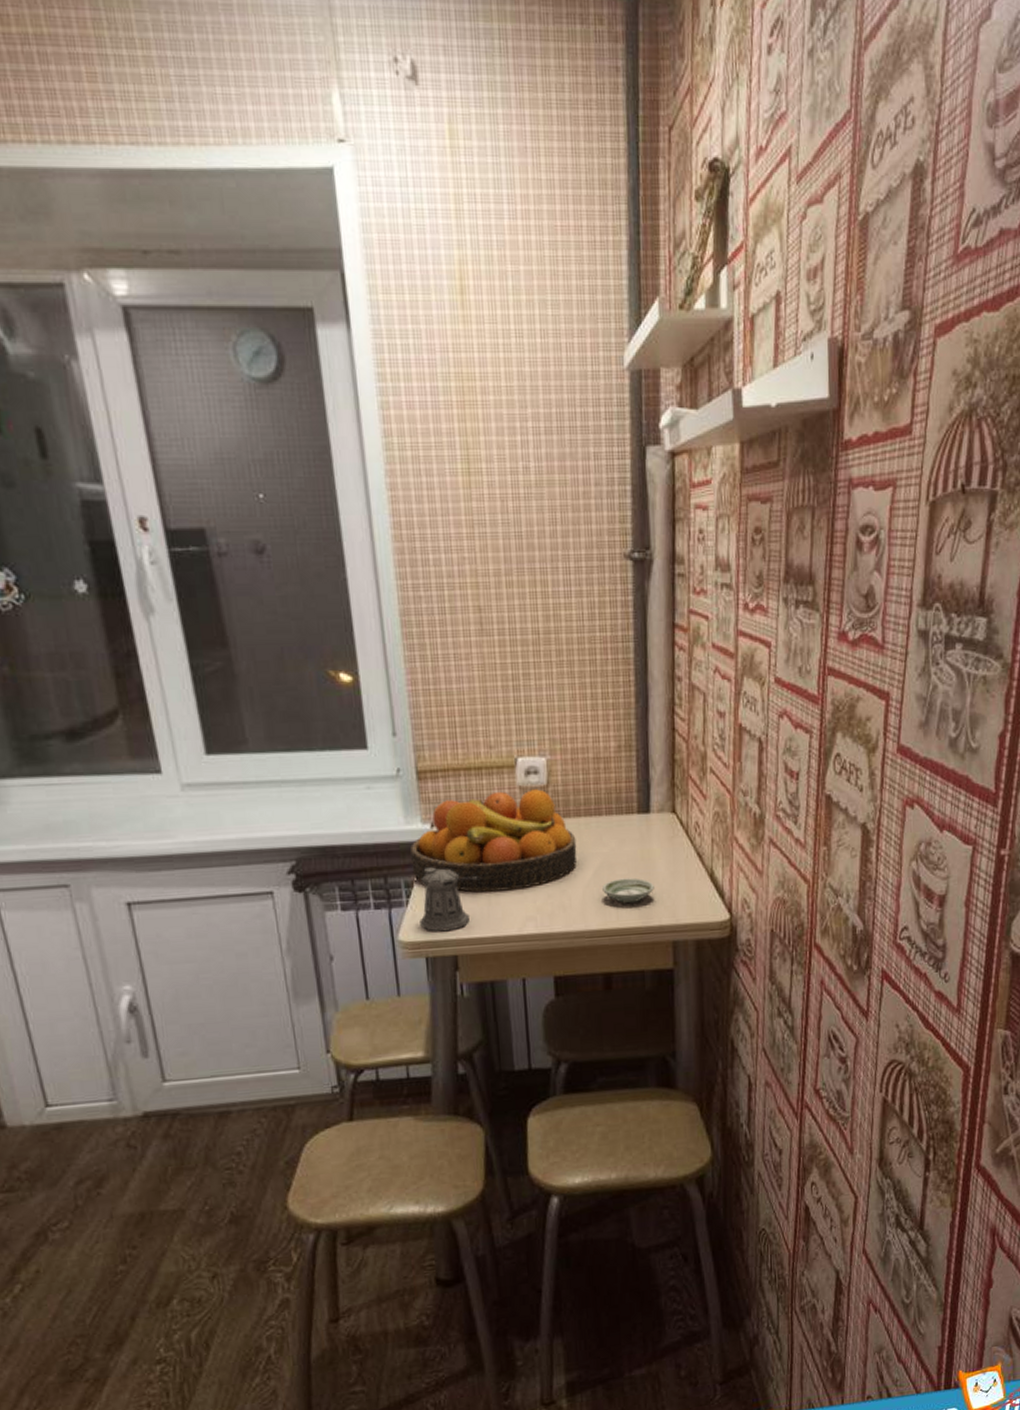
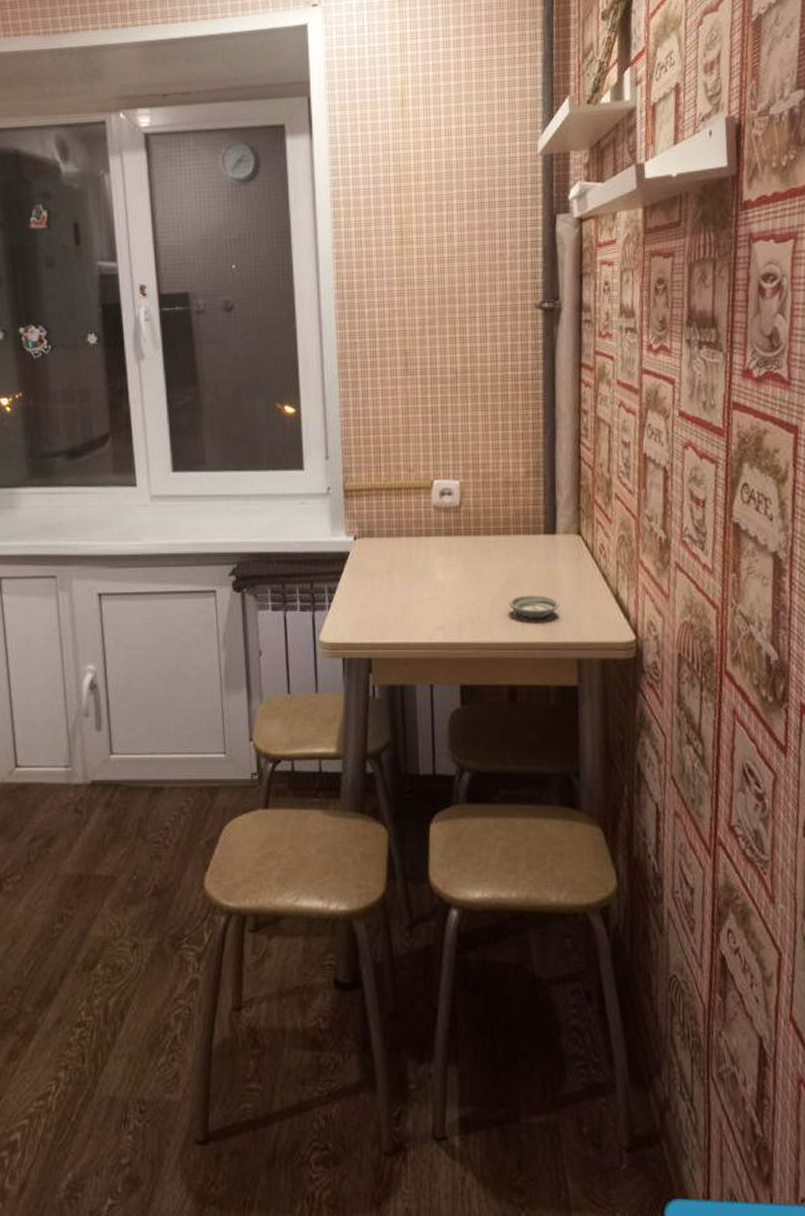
fruit bowl: present [409,789,577,892] -> none [334,509,486,601]
pepper shaker: present [420,867,481,932] -> none [339,576,396,635]

